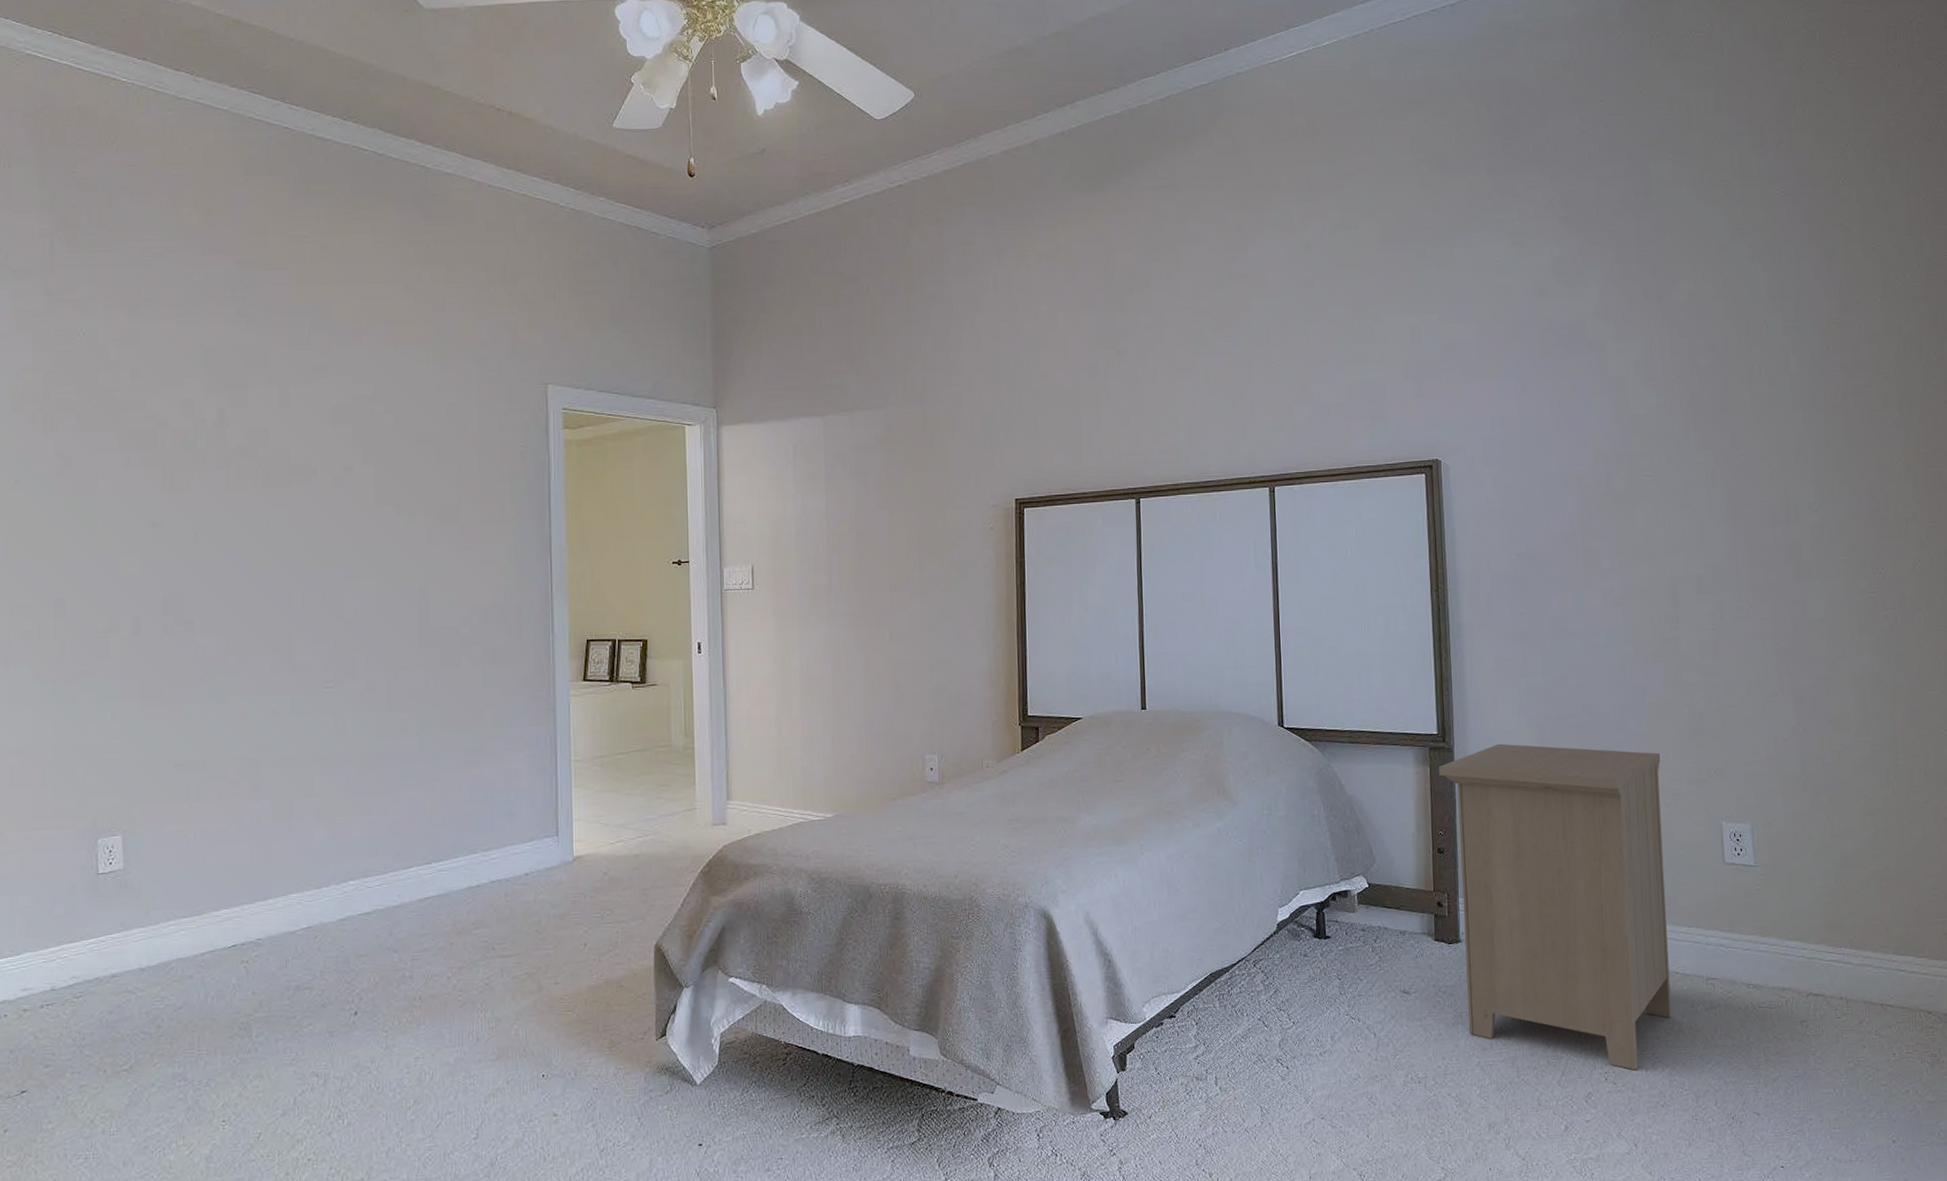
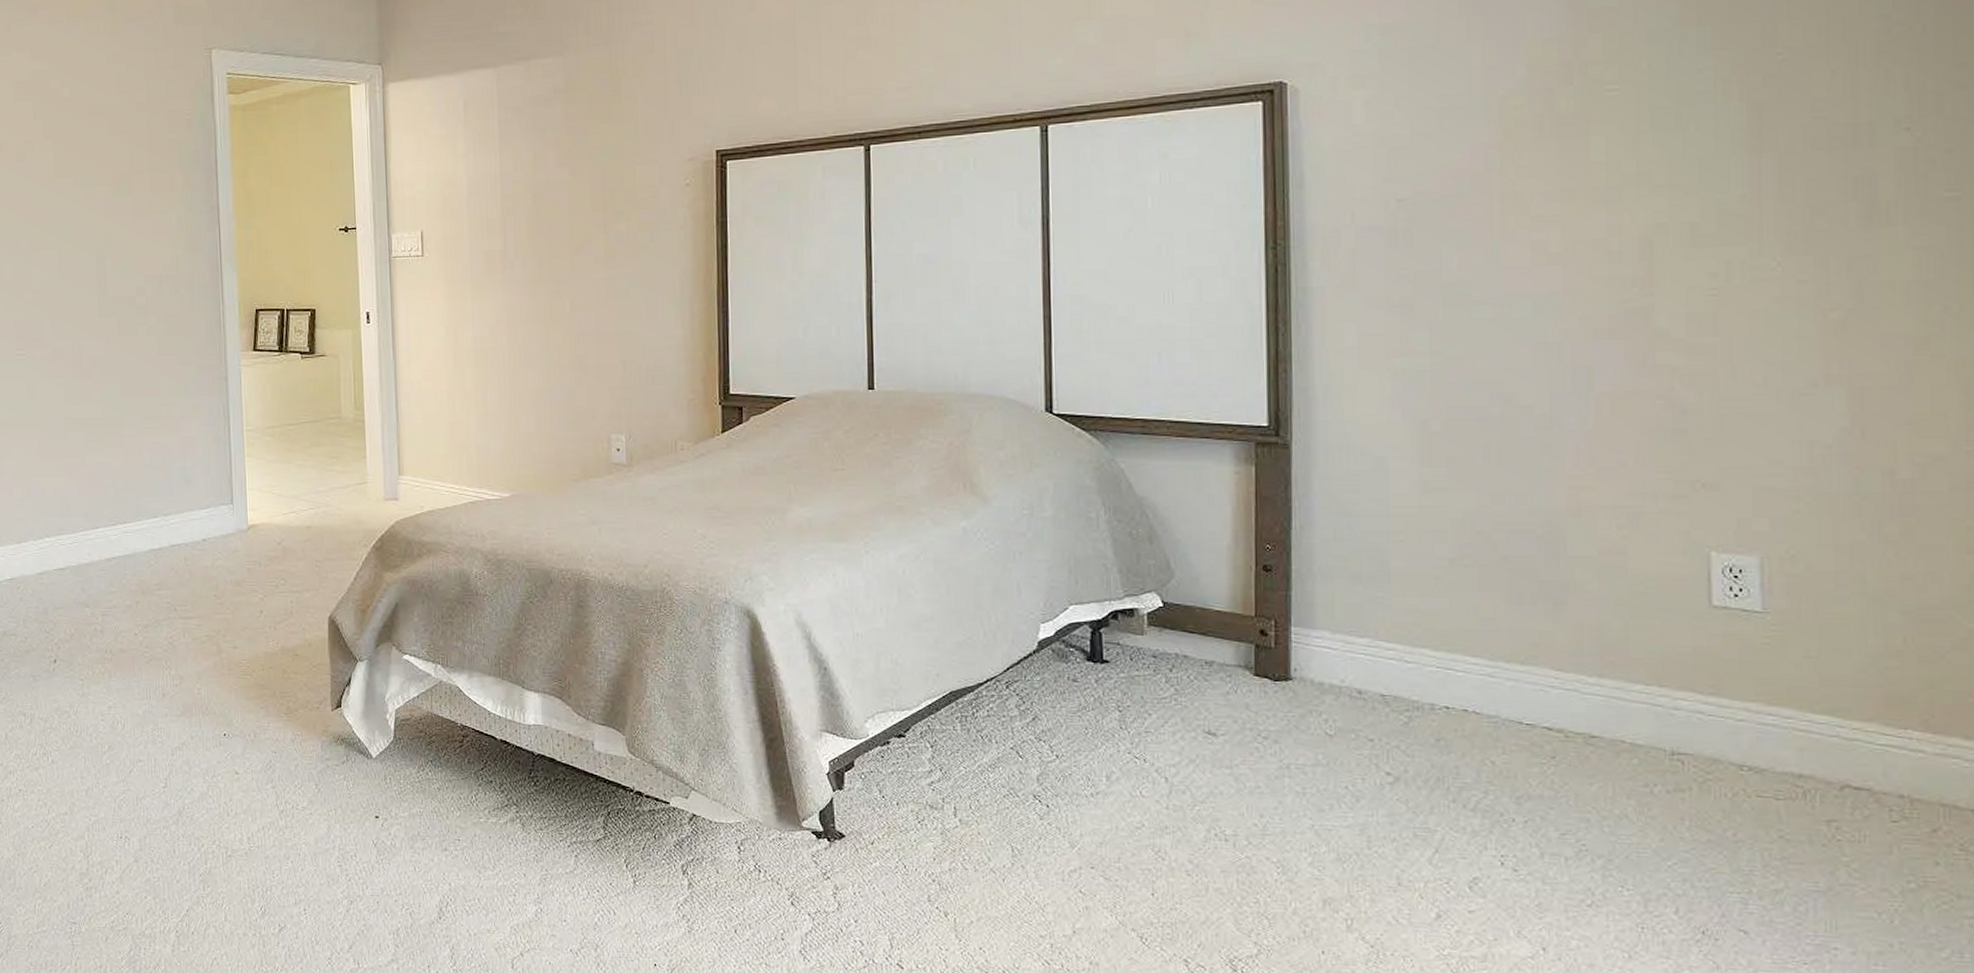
nightstand: present [1439,743,1672,1071] -> none [1269,440,1613,858]

